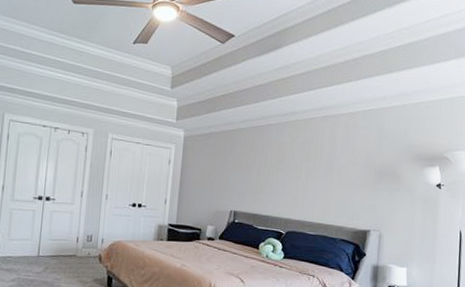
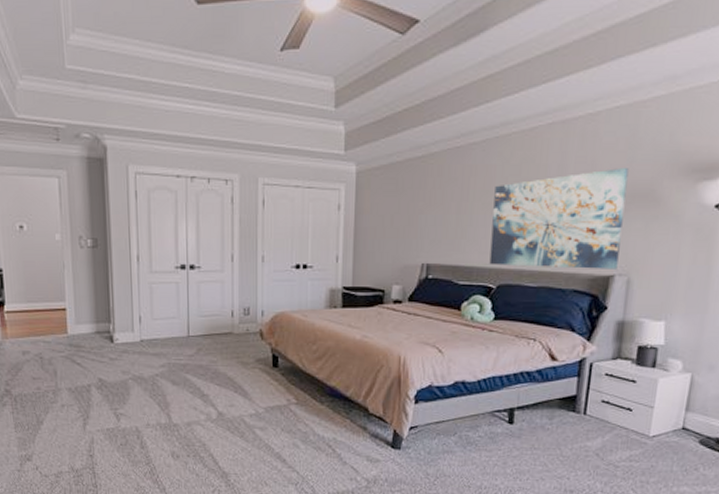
wall art: none [281,152,378,226] -> present [489,168,629,269]

